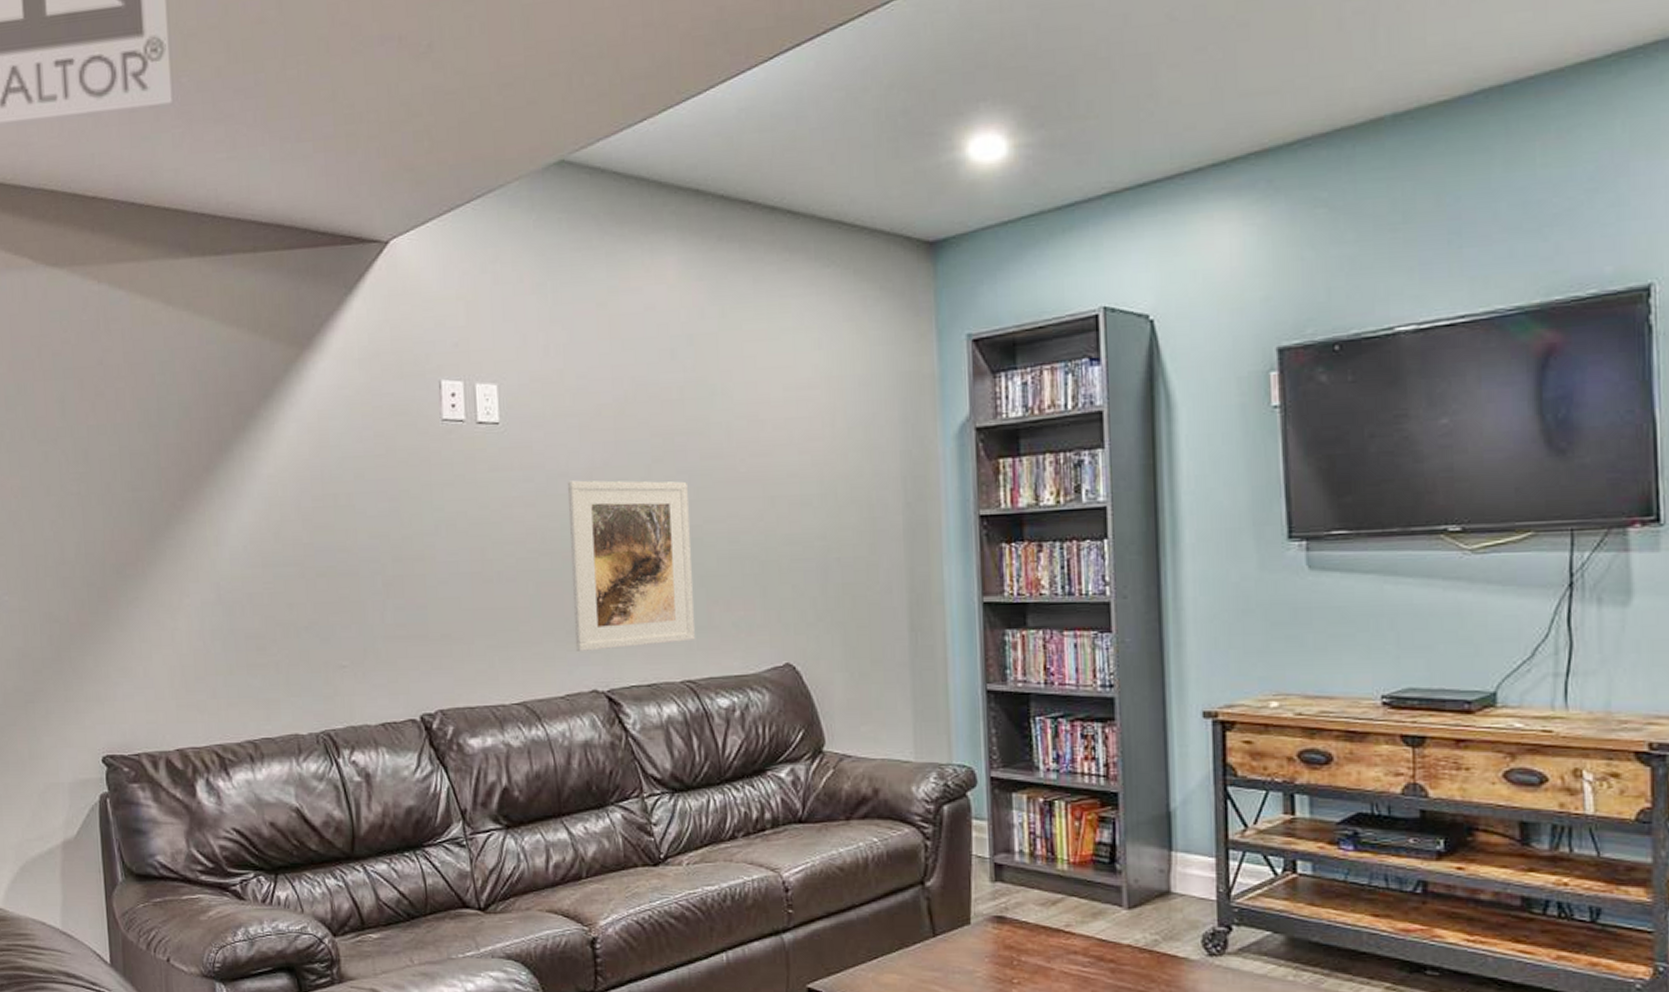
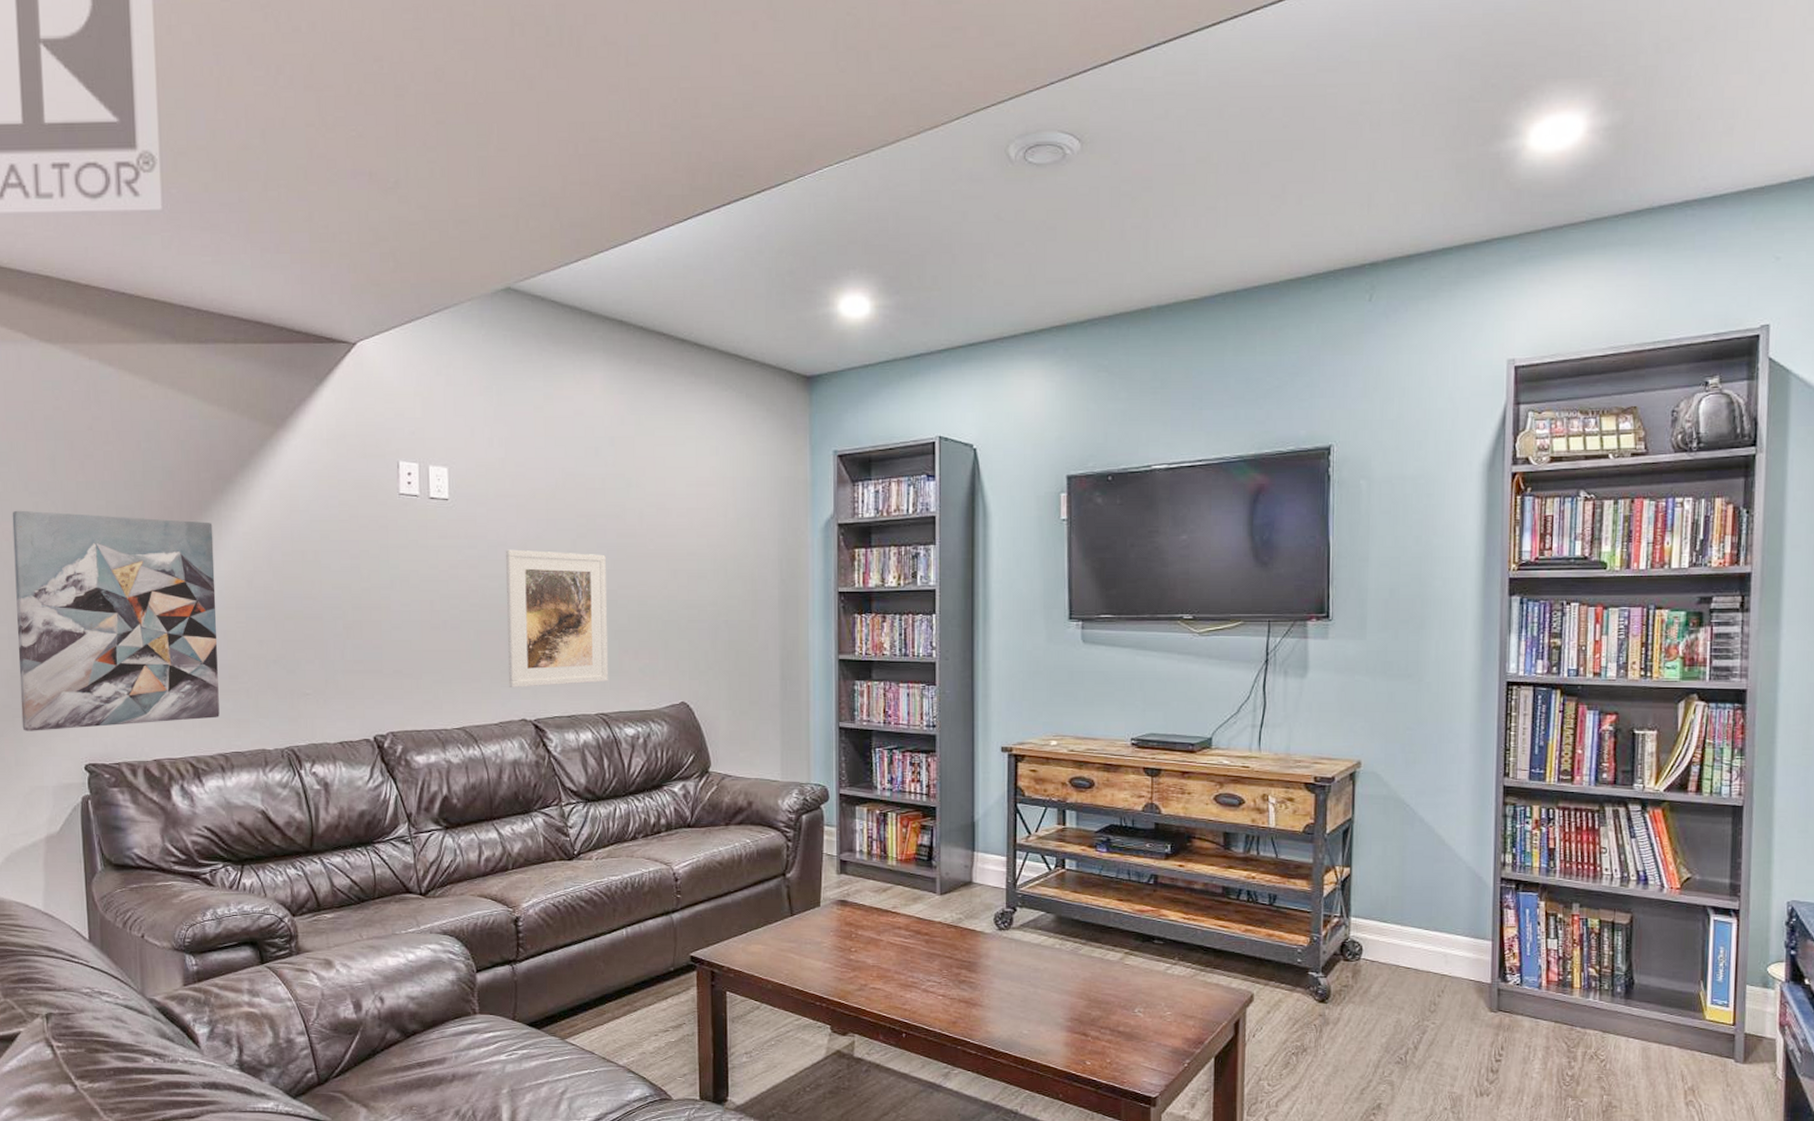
wall art: none [20,461,247,719] -> present [12,510,220,731]

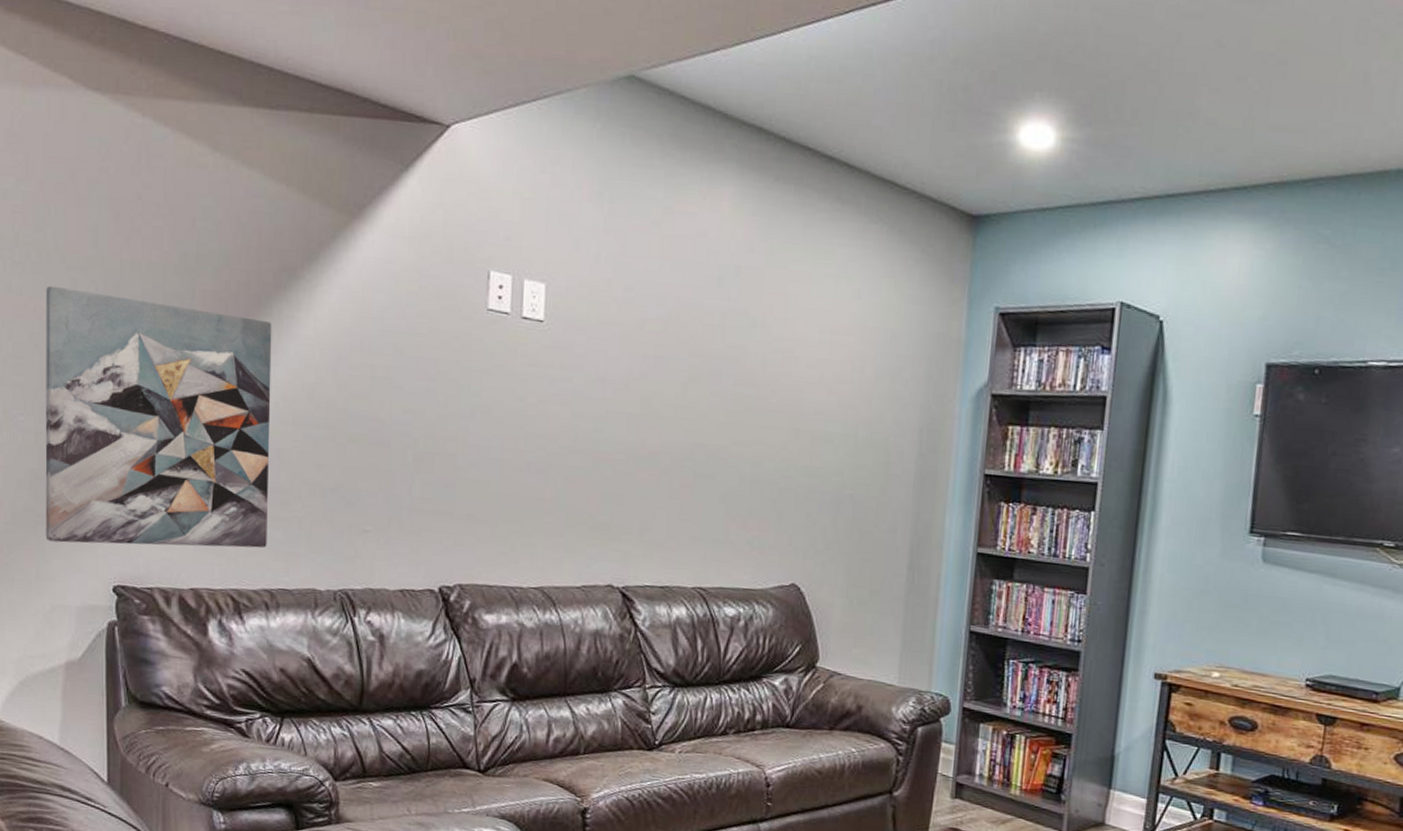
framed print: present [505,549,608,687] -> none [595,386,719,552]

